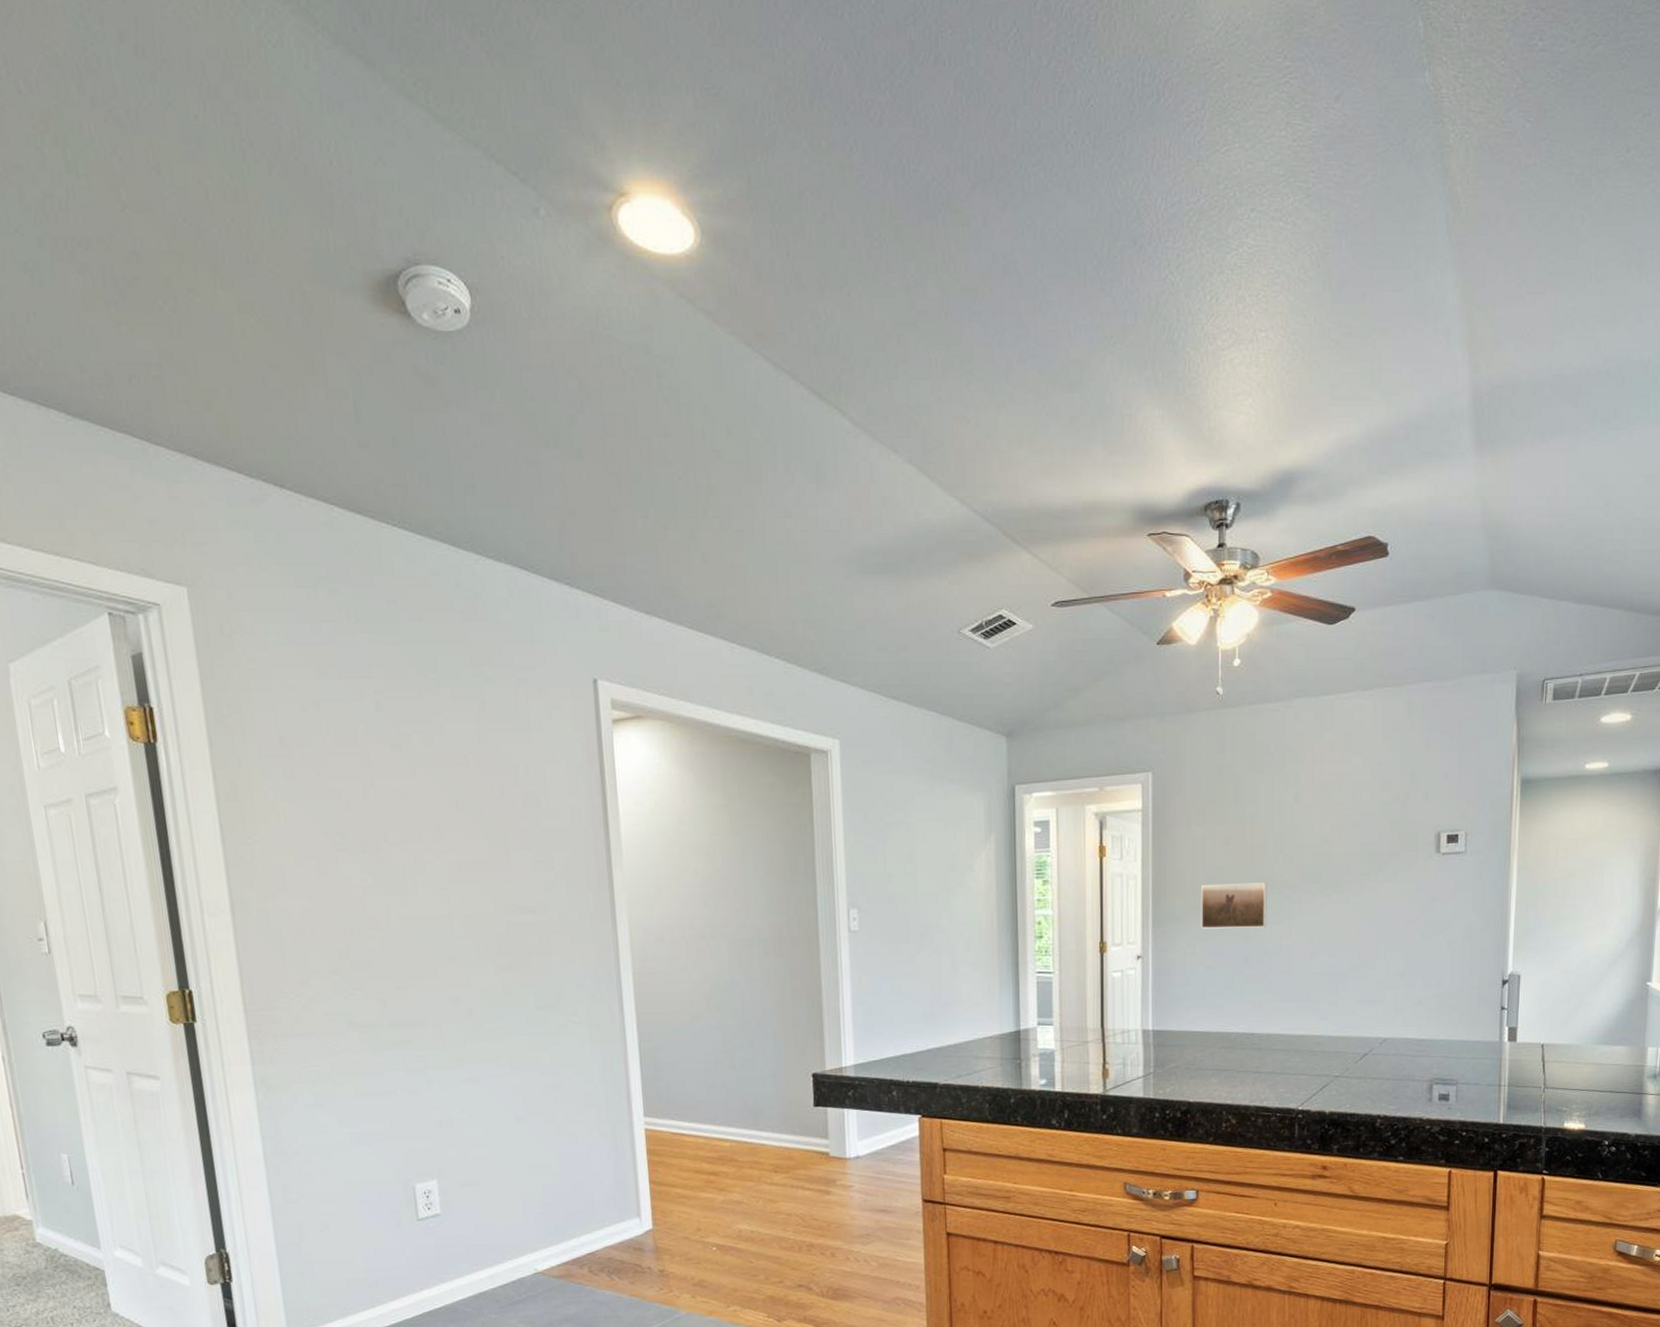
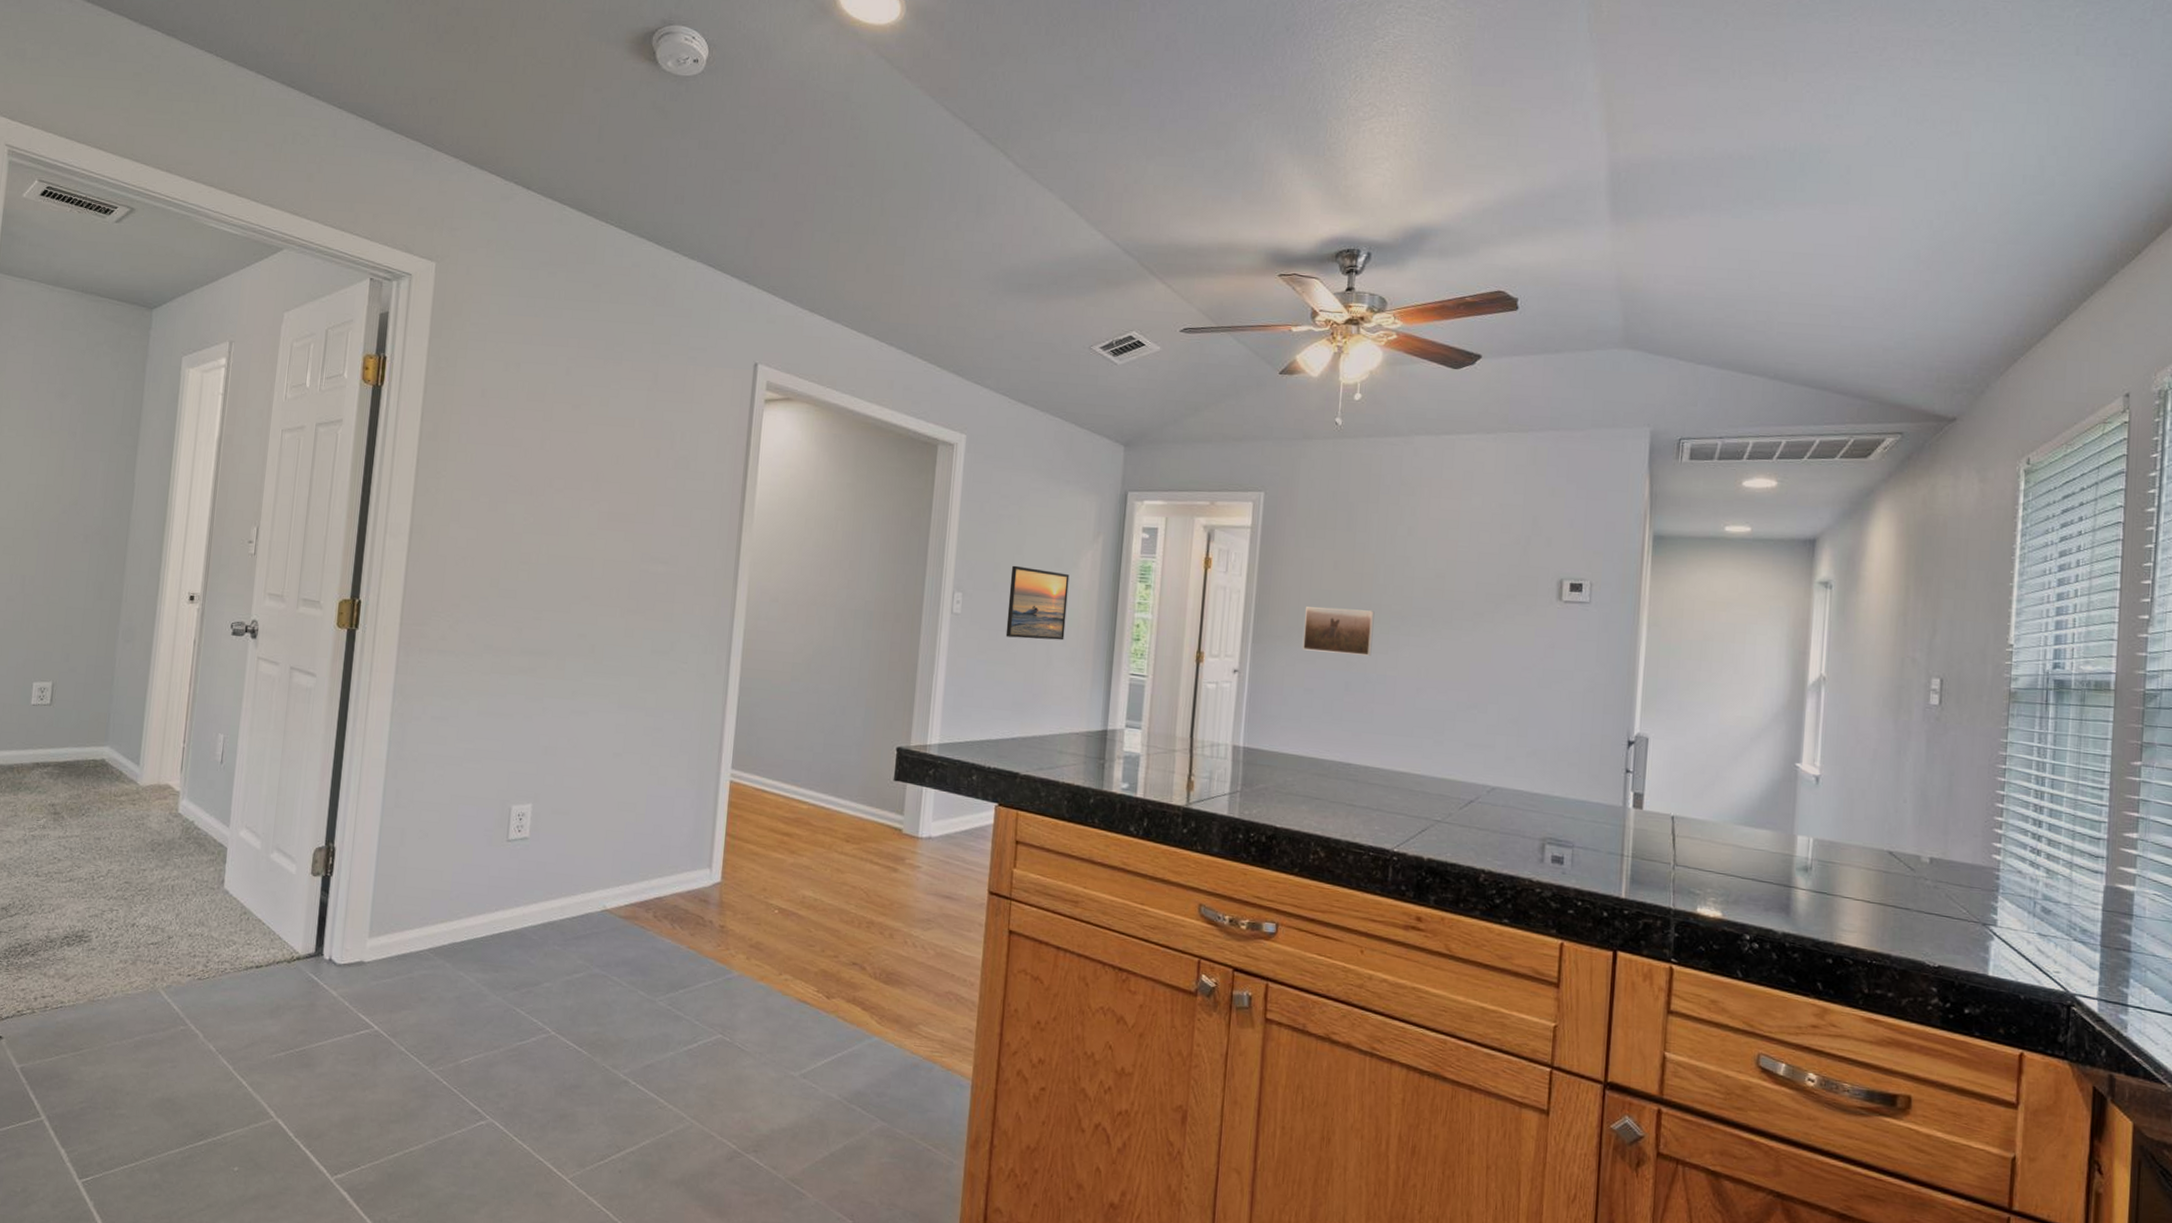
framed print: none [905,874,967,949] -> present [1005,565,1070,641]

